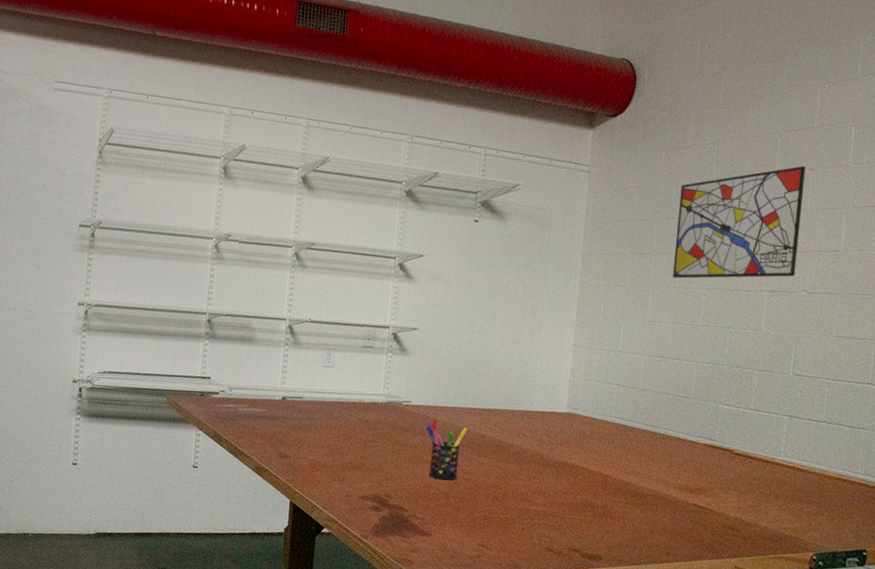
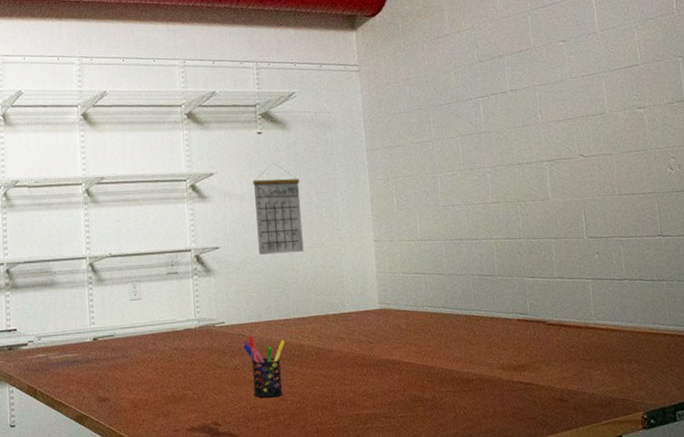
calendar: none [456,253,509,346] -> present [253,163,304,255]
wall art: present [672,165,806,279] -> none [447,38,570,161]

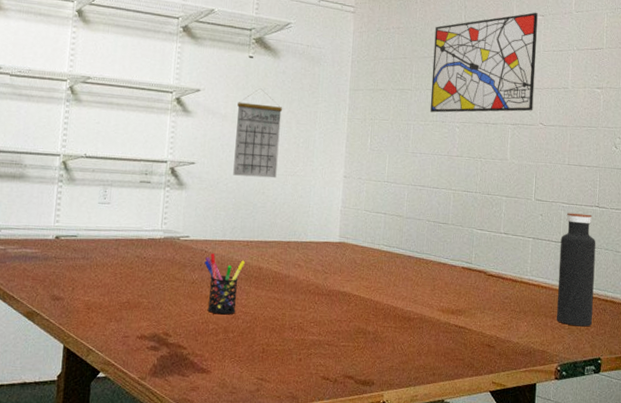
wall art: none [447,38,570,161] -> present [430,12,538,113]
water bottle: none [623,245,677,369] -> present [557,213,596,327]

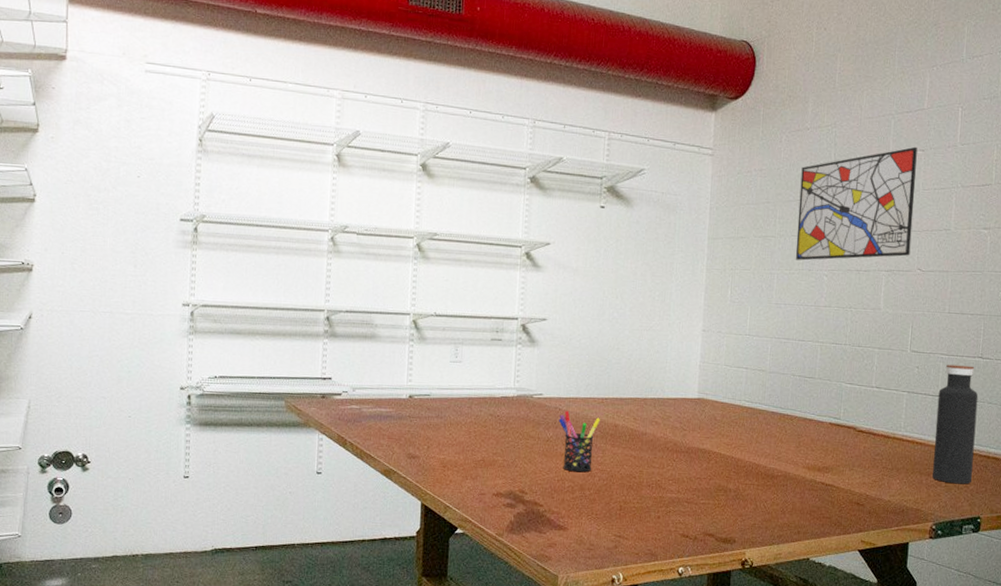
calendar: present [233,88,283,178] -> none [586,240,637,334]

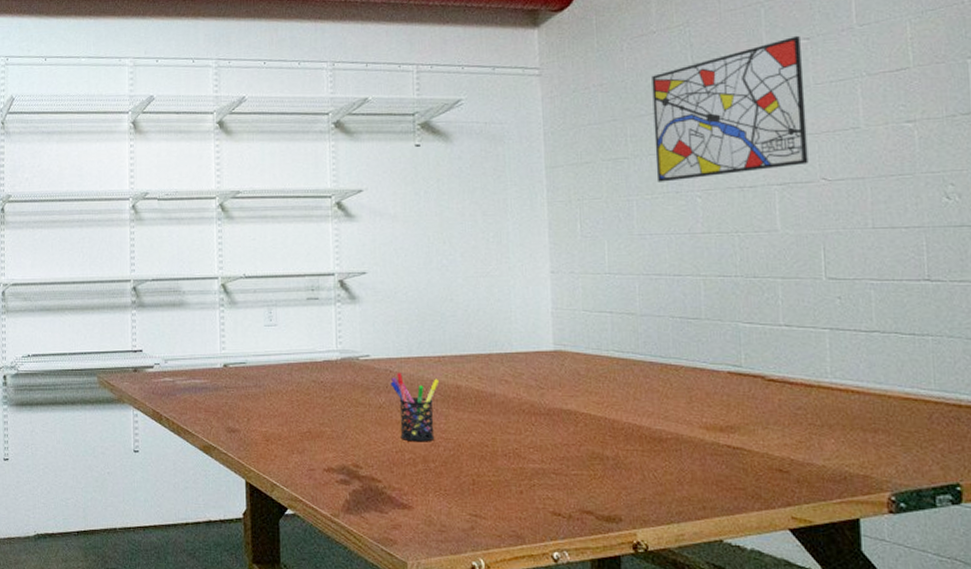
water bottle: present [932,364,979,485] -> none [873,291,941,442]

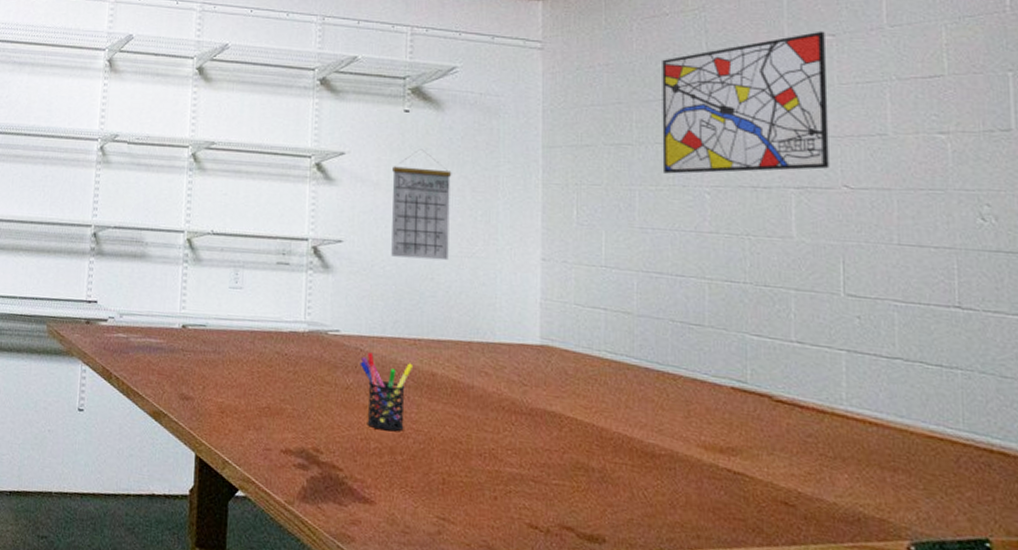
calendar: none [408,180,465,282] -> present [391,149,452,261]

